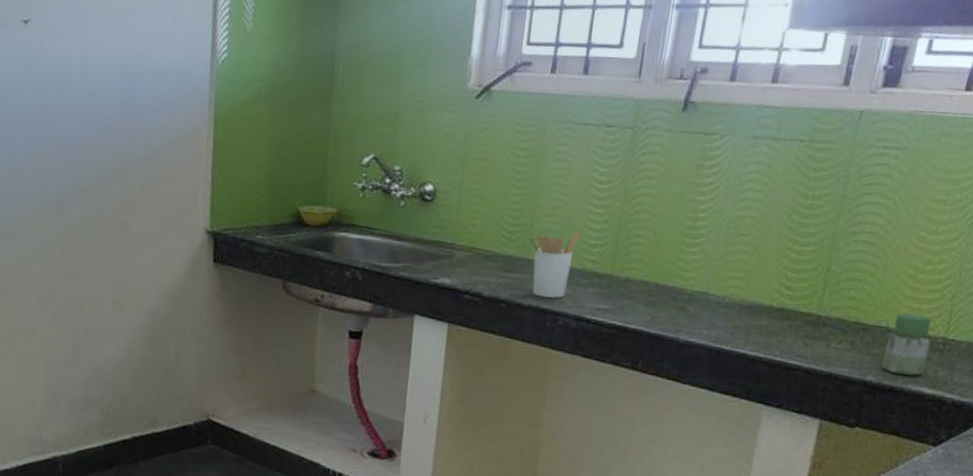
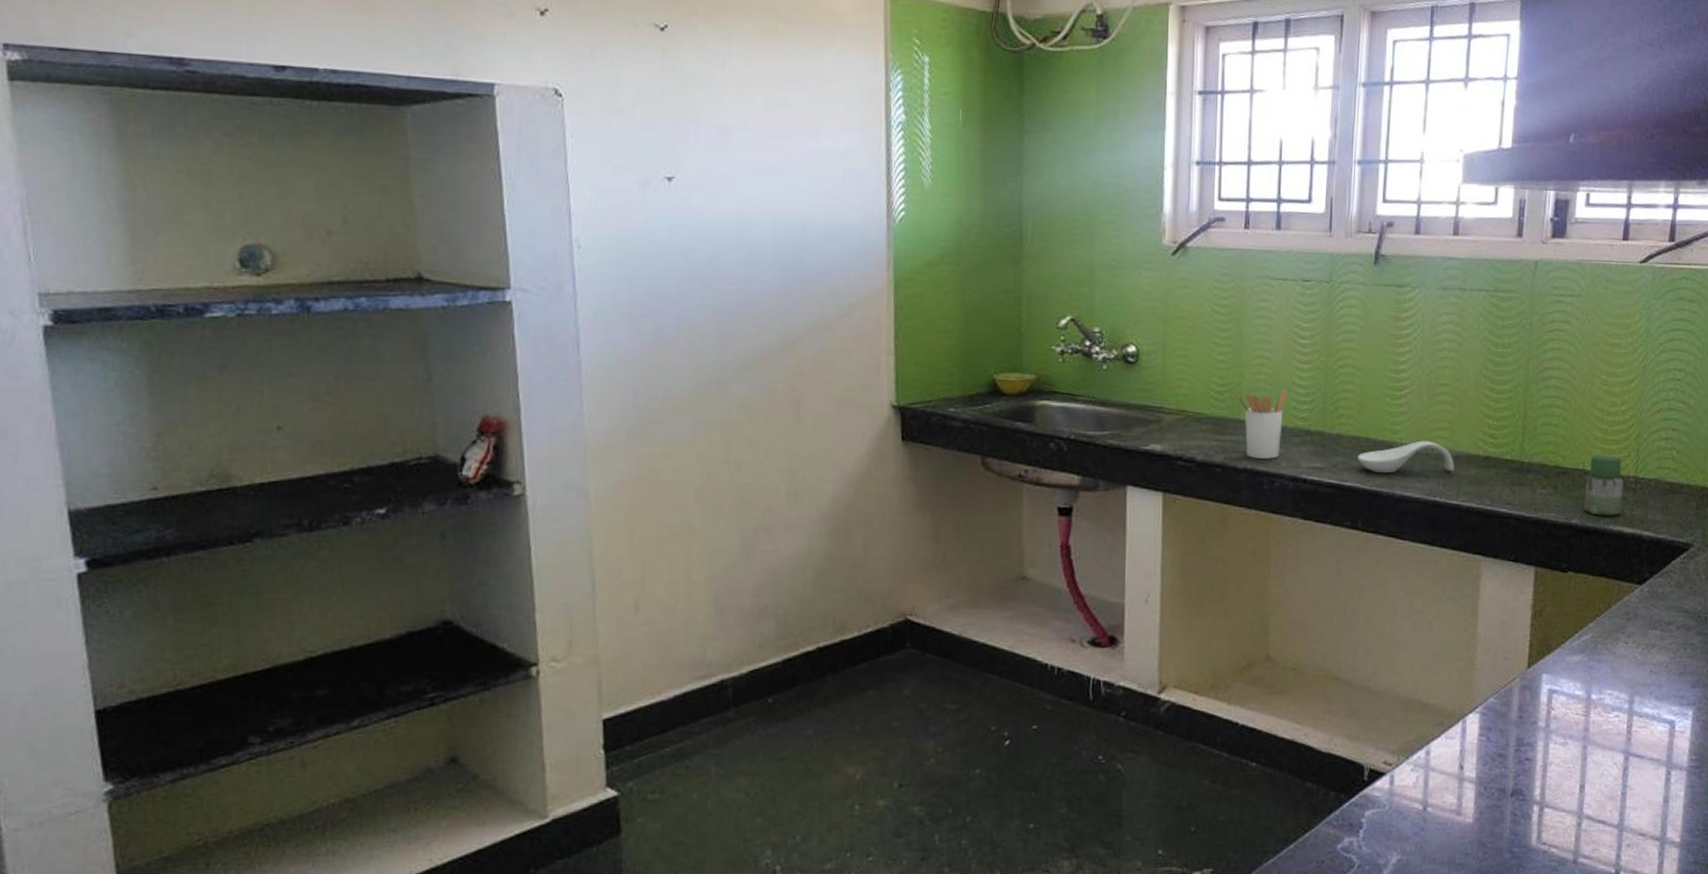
spoon rest: none [643,288,746,321] -> present [1357,440,1455,474]

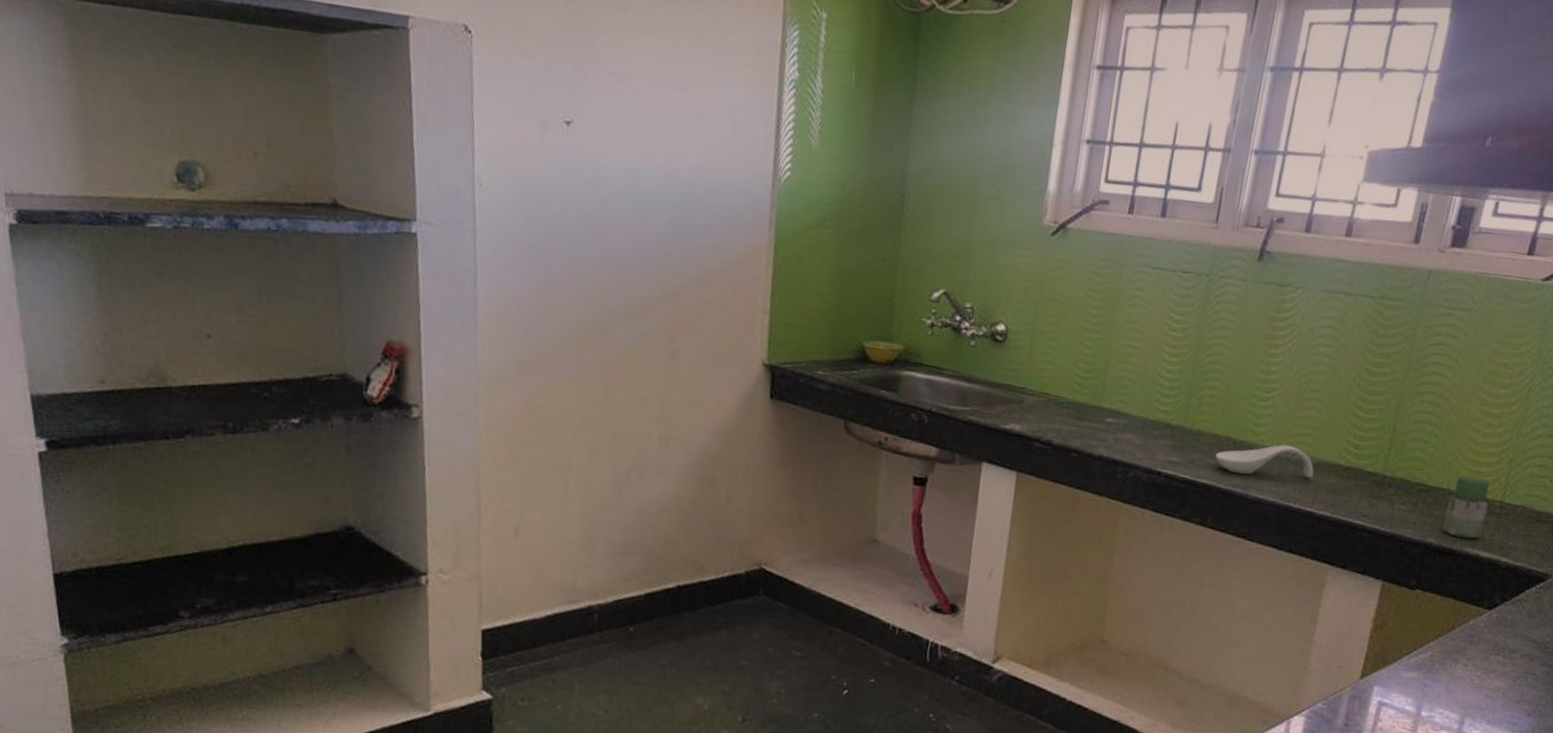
utensil holder: present [1237,388,1288,459] -> none [1101,379,1153,449]

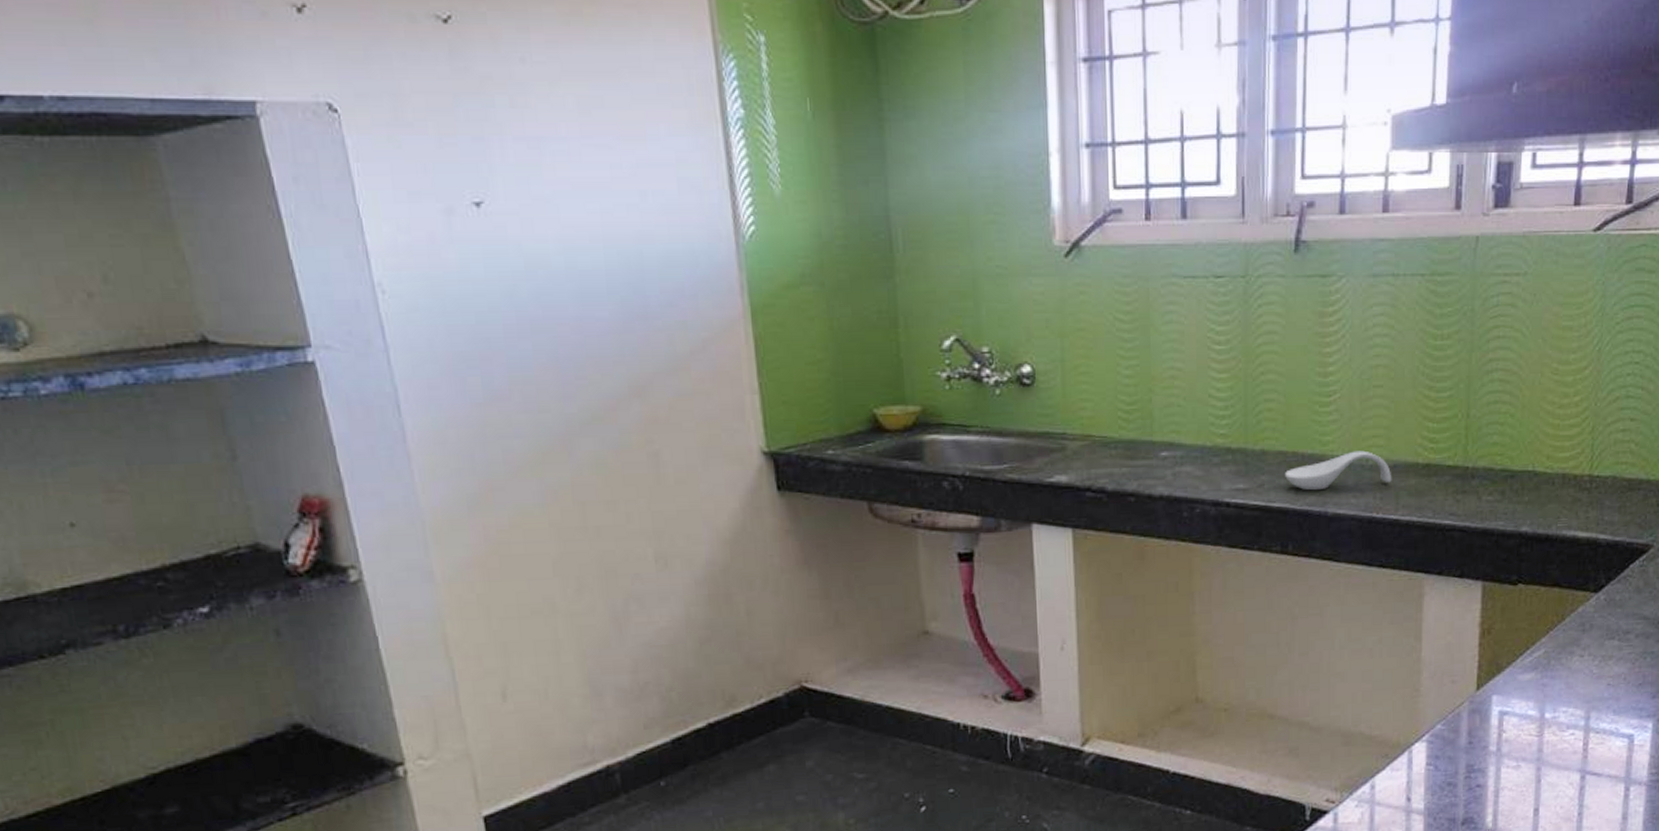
jar: present [1442,475,1490,539] -> none [1535,453,1577,521]

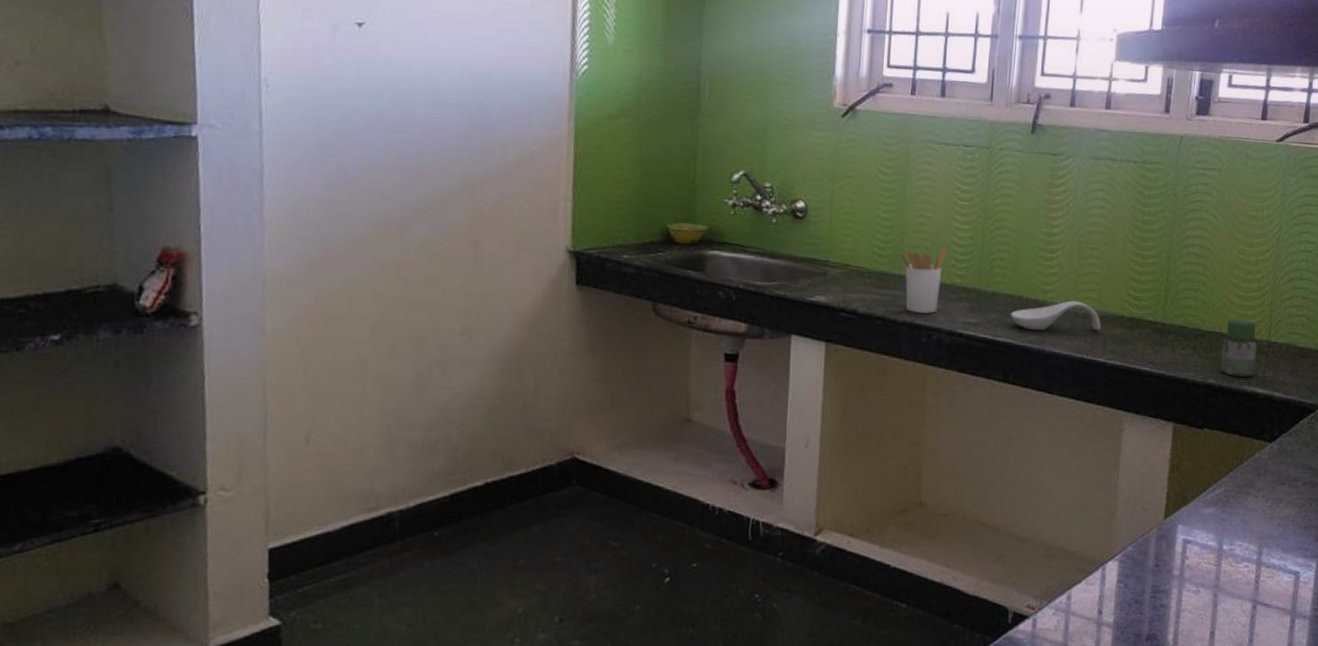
utensil holder: none [1148,402,1204,484] -> present [899,246,947,314]
jar: none [1535,453,1577,521] -> present [1221,319,1257,377]

